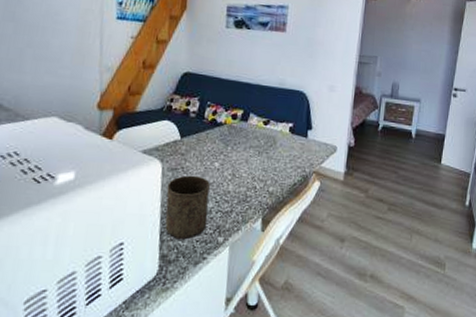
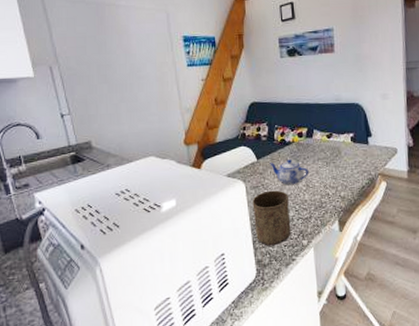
teapot: none [194,142,238,173] -> present [269,159,309,186]

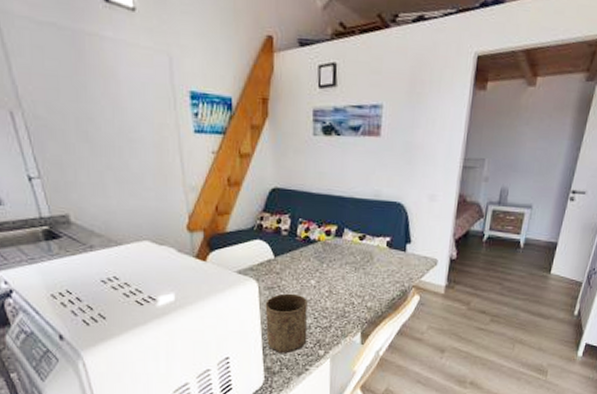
teapot: present [269,159,309,186] -> none [289,260,334,290]

